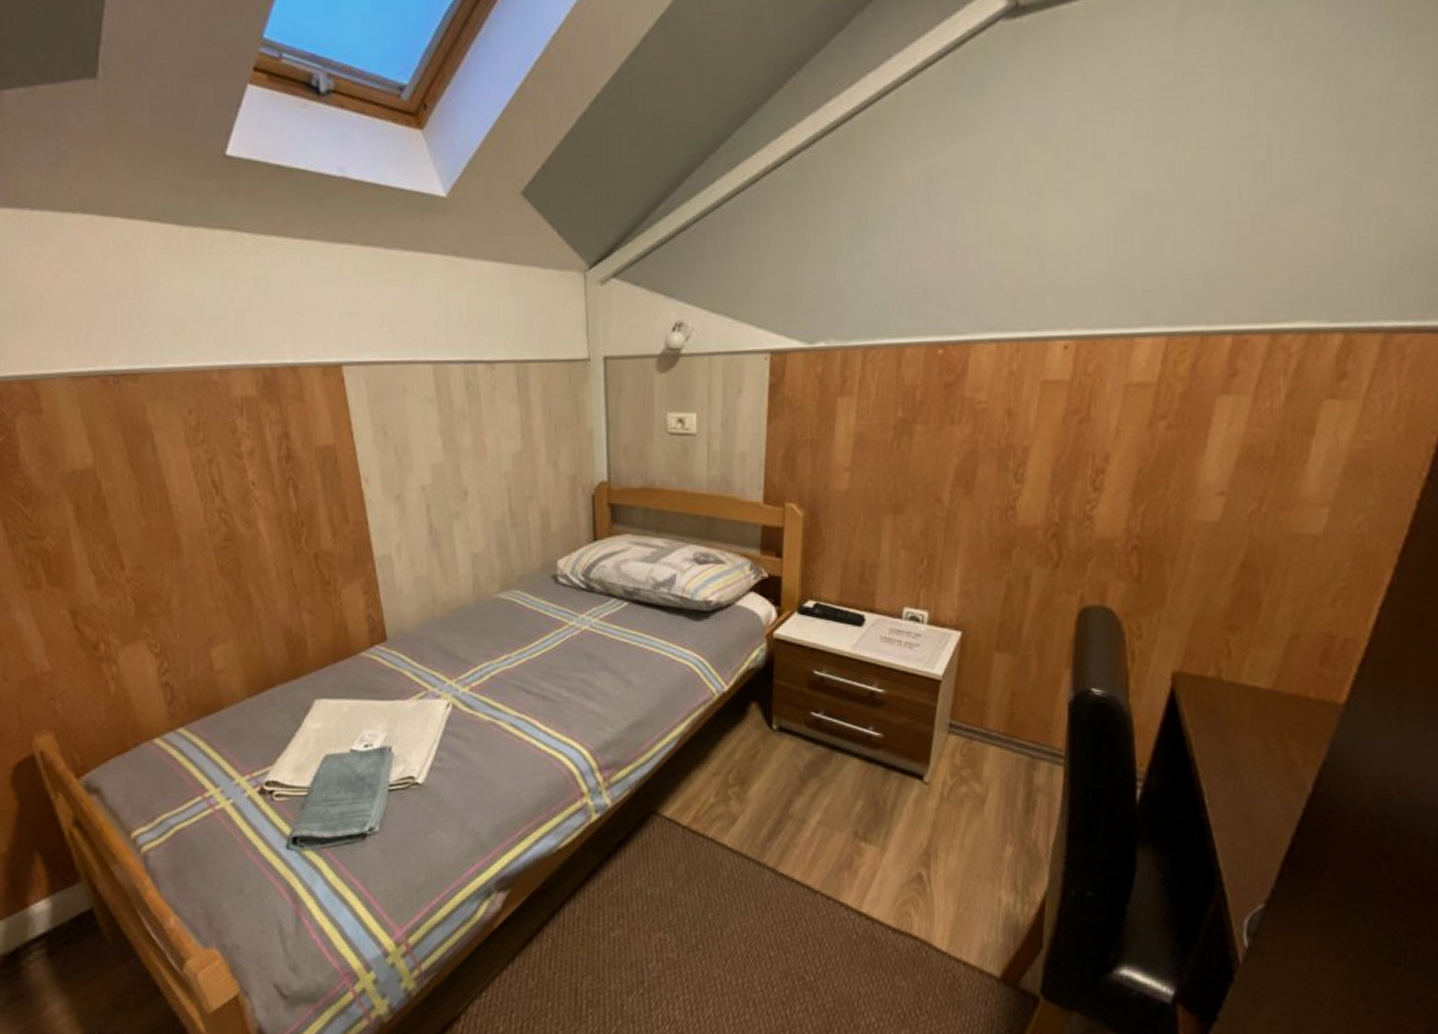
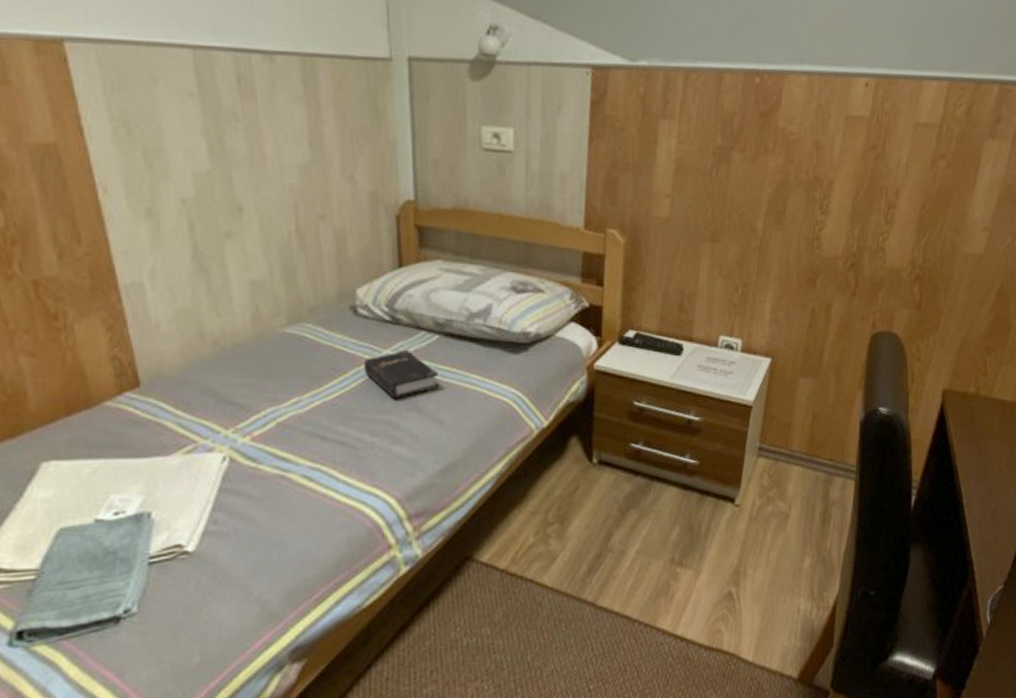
hardback book: none [563,614,628,660] -> present [364,349,440,400]

